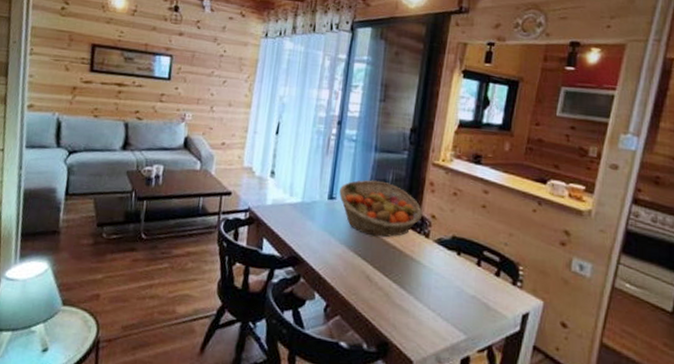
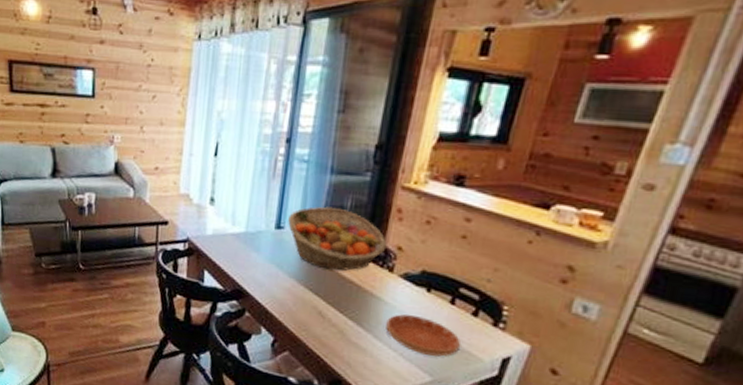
saucer: none [425,276,487,315] -> present [386,314,460,357]

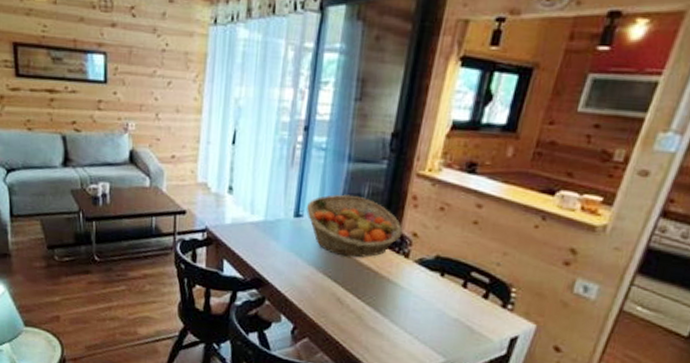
saucer: present [386,314,460,357] -> none [402,298,472,338]

